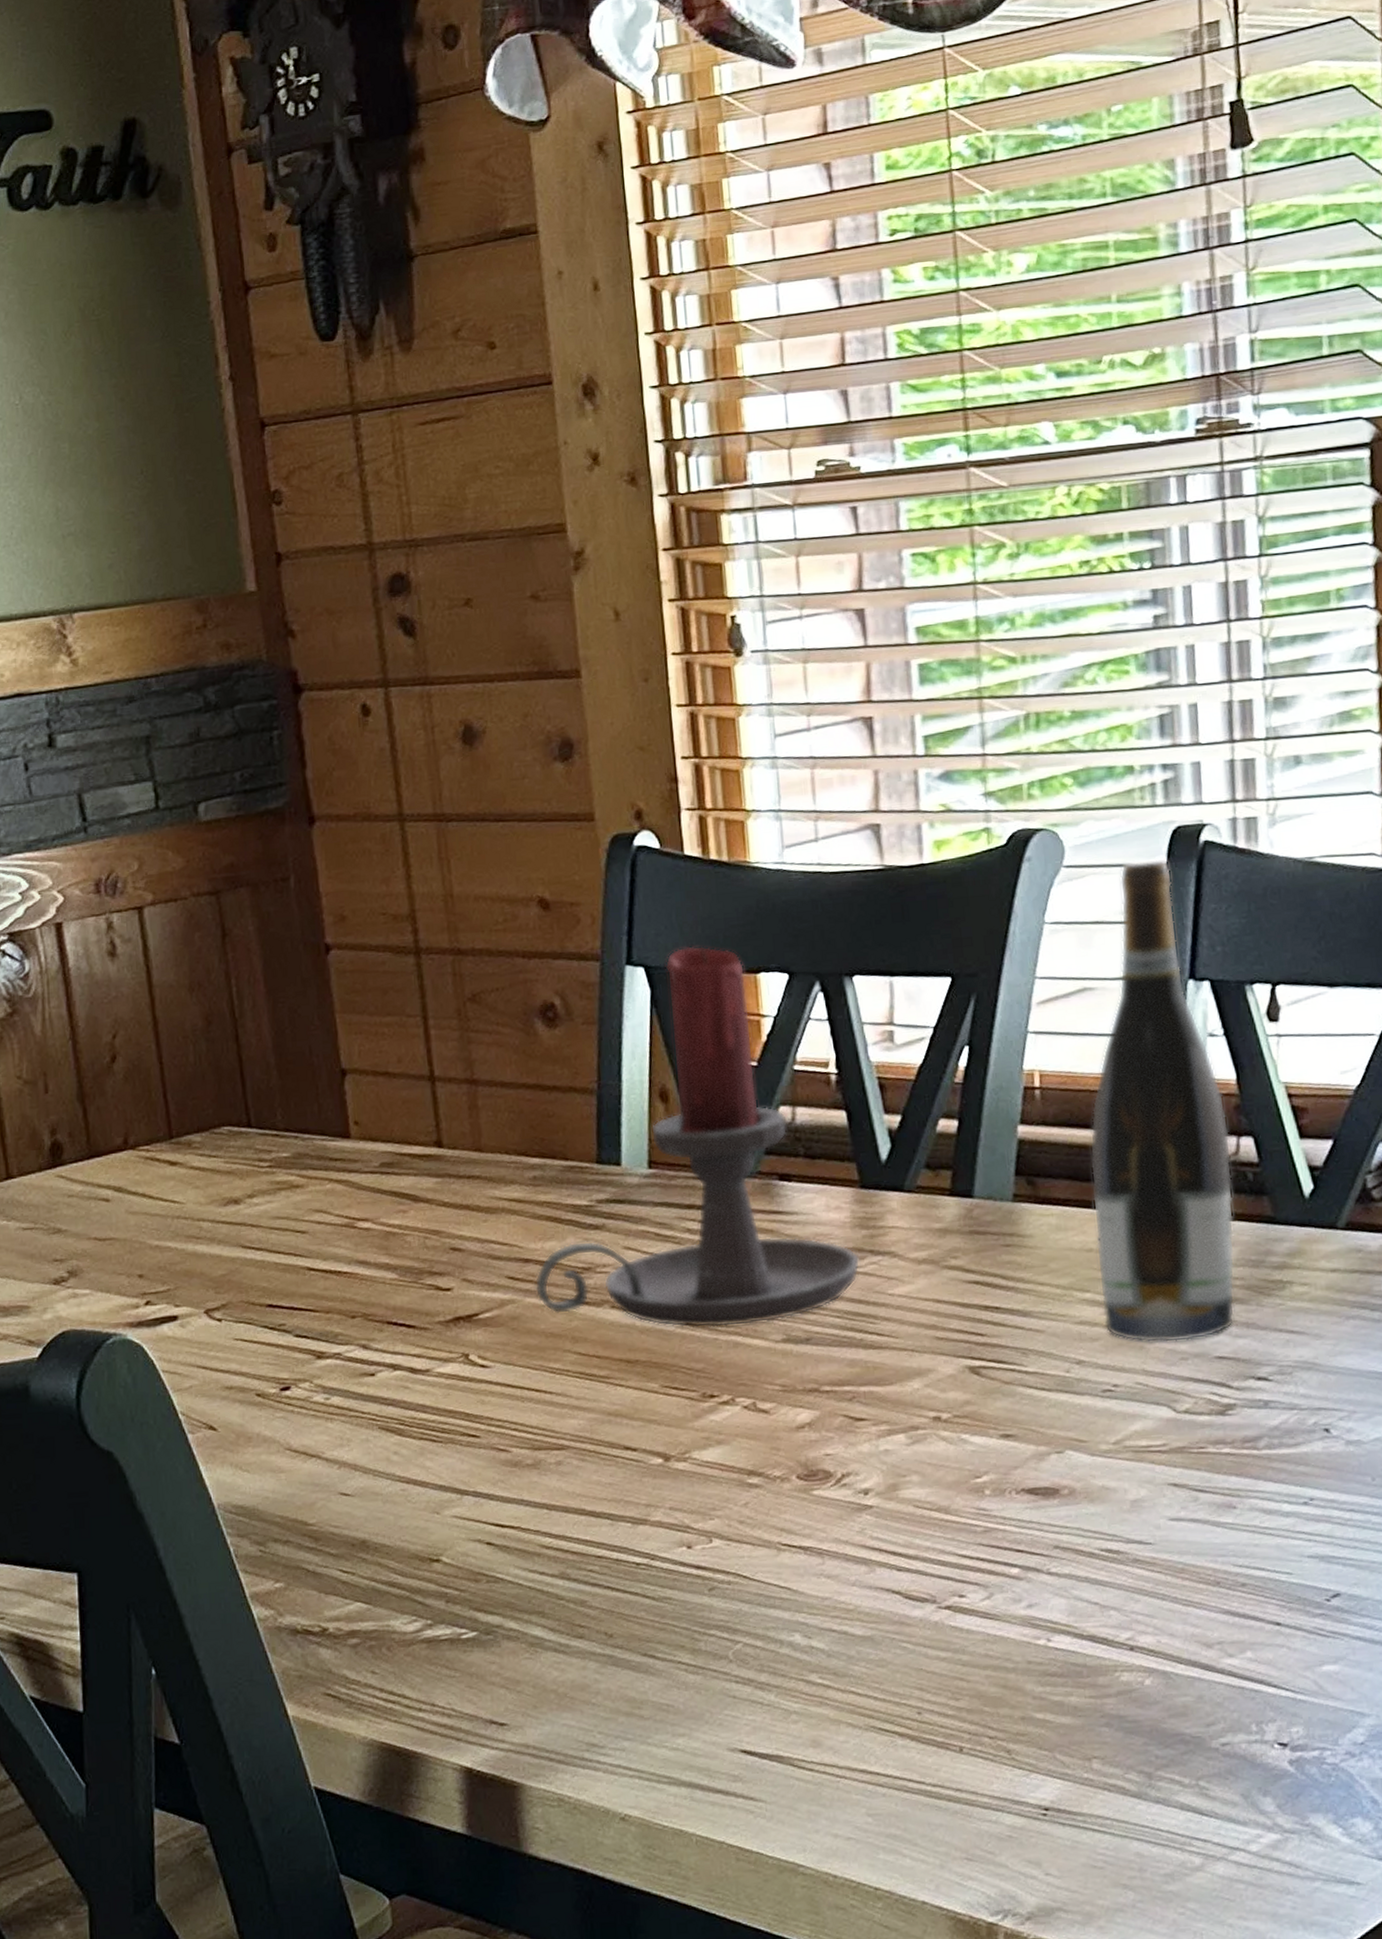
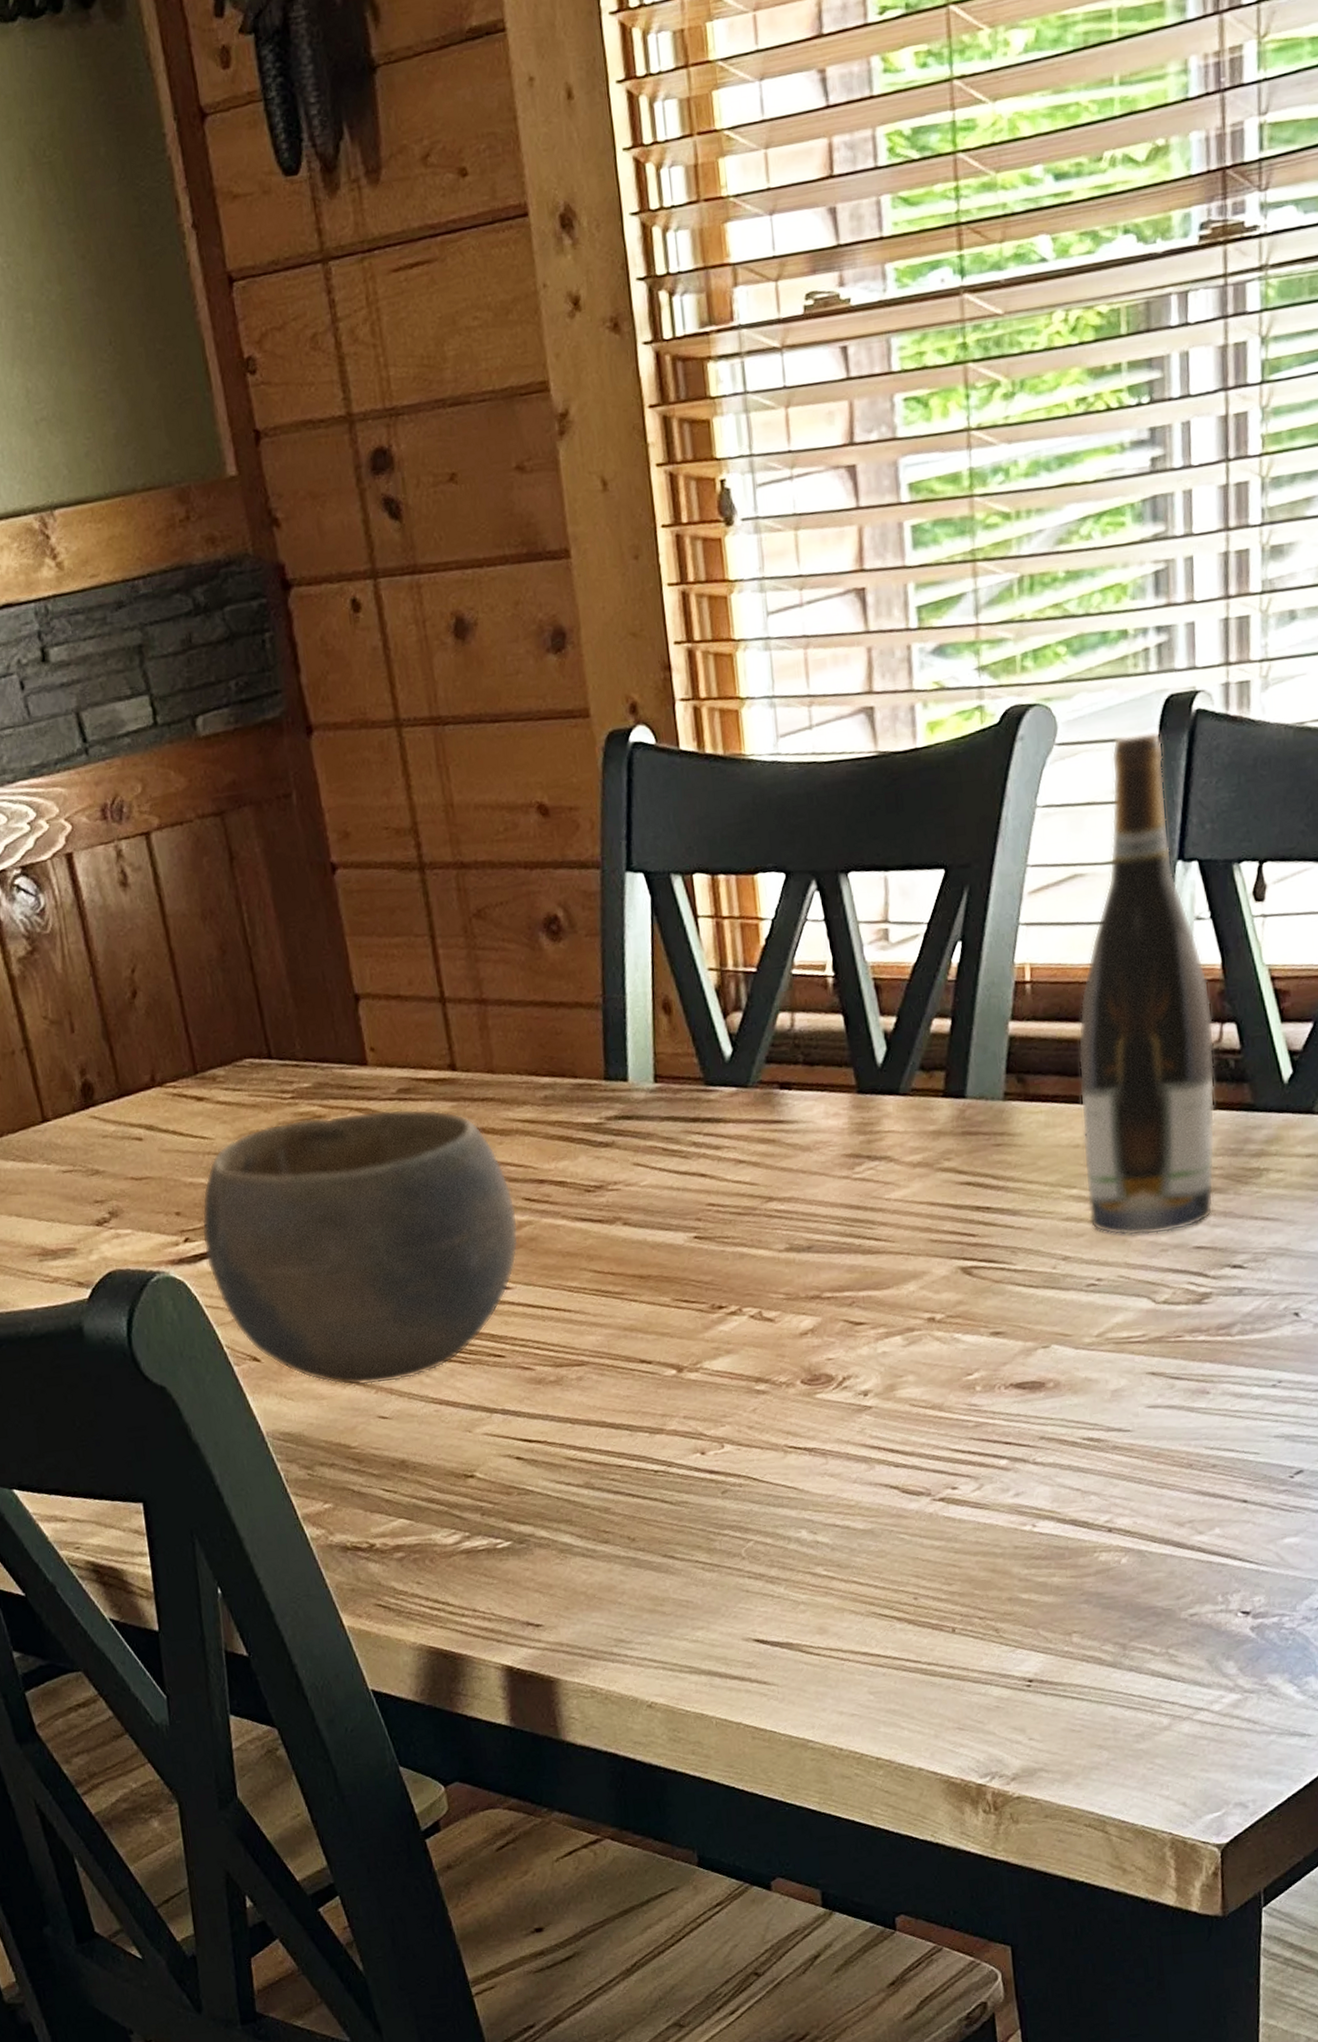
bowl: none [164,1182,500,1460] -> present [201,1108,519,1386]
candle holder: present [534,945,861,1328] -> none [550,847,859,1242]

